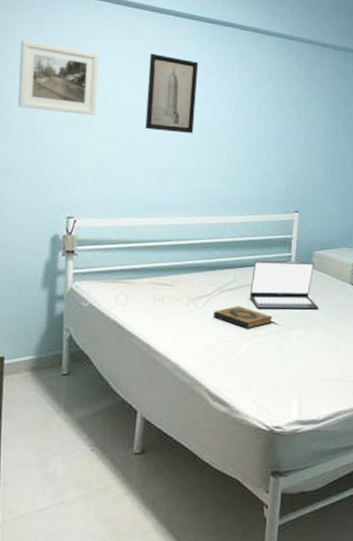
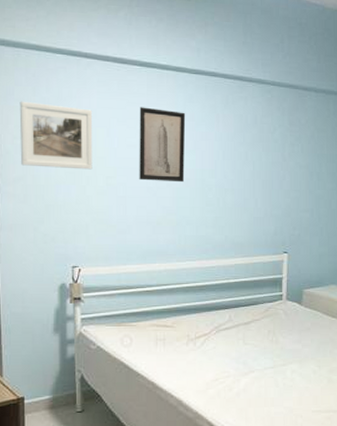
hardback book: present [212,306,273,329] -> none [211,344,268,366]
laptop: present [249,261,319,309] -> none [245,300,311,346]

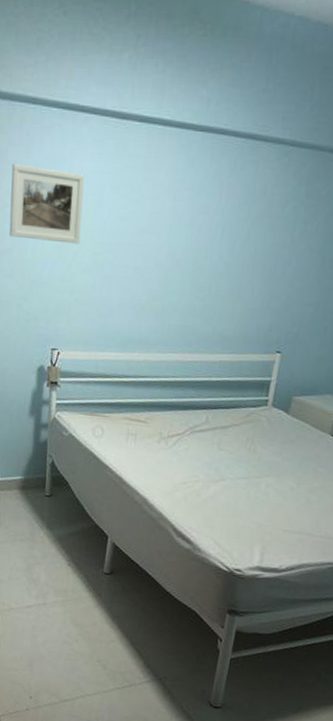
wall art: present [139,107,186,183] -> none [127,172,186,263]

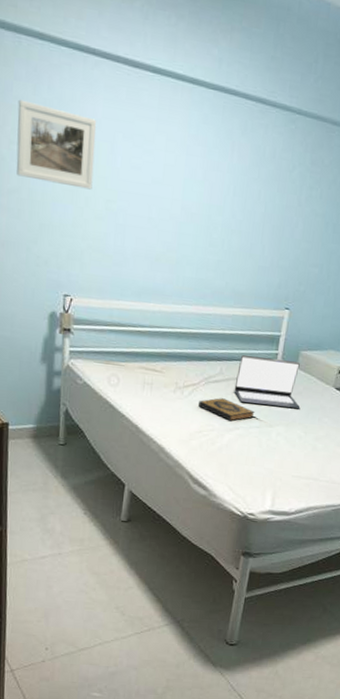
hardback book: none [182,448,243,472] -> present [198,398,255,422]
laptop: none [220,403,293,458] -> present [234,355,301,408]

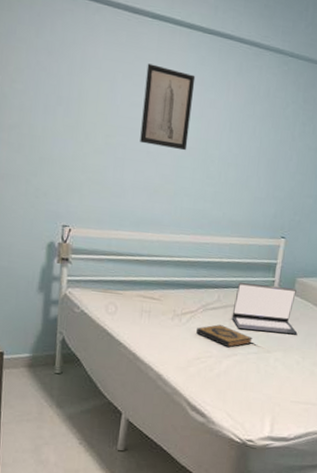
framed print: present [16,99,97,190] -> none [17,41,98,126]
wall art: none [141,122,198,217] -> present [140,63,196,151]

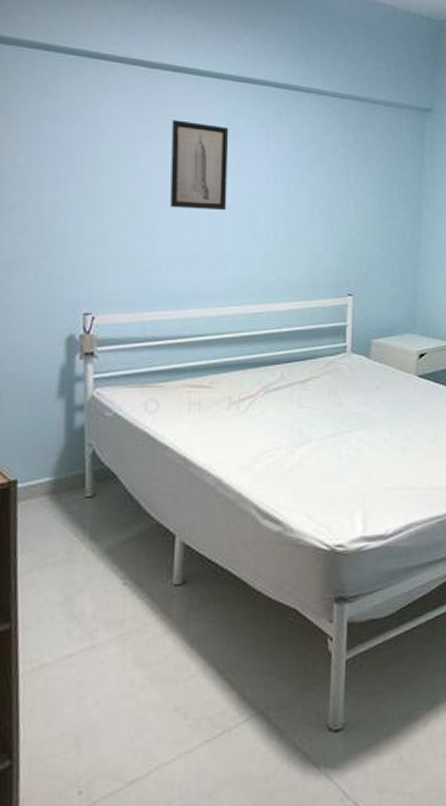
hardback book: present [195,324,253,348] -> none [258,407,328,434]
laptop: present [231,283,298,334] -> none [300,352,381,409]

